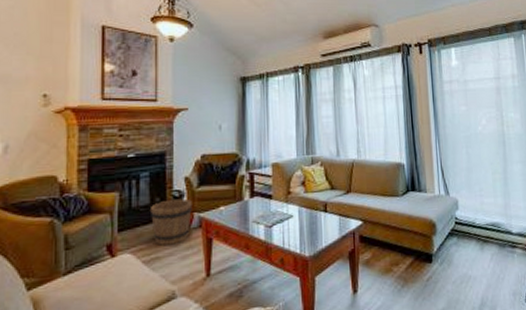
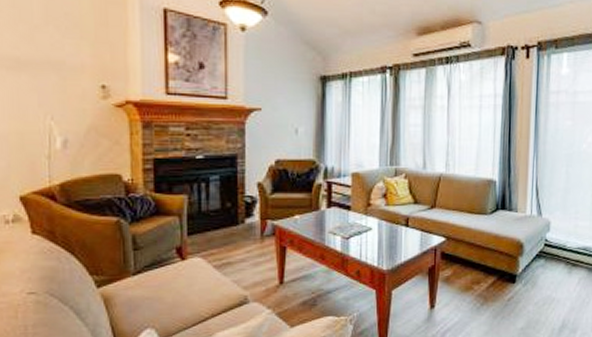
bucket: present [151,199,192,246] -> none [222,205,265,251]

